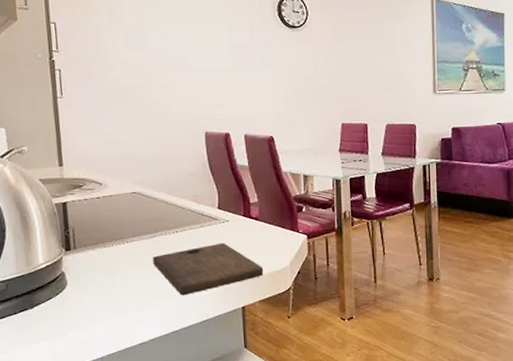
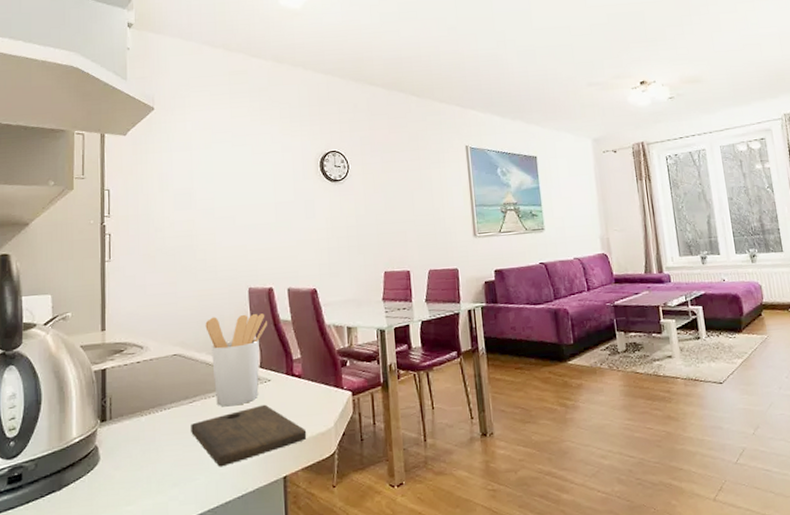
utensil holder: none [163,157,225,243] -> present [205,313,268,407]

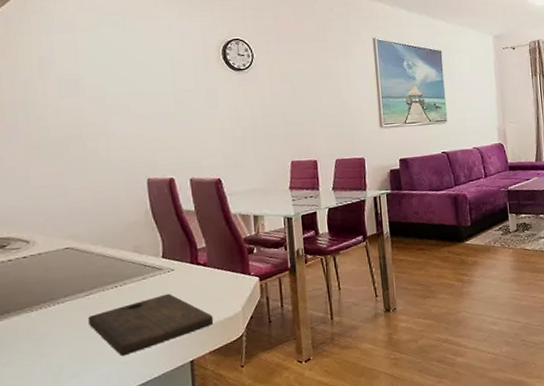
utensil holder: present [205,313,268,407] -> none [100,204,170,298]

